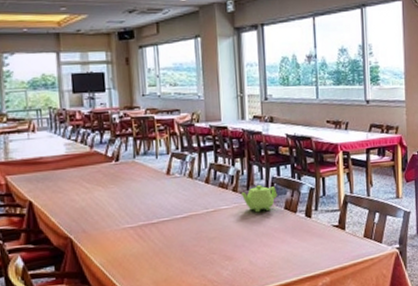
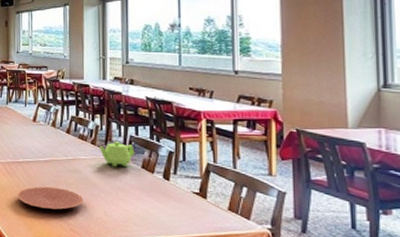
plate: none [152,244,228,271] -> present [17,186,84,210]

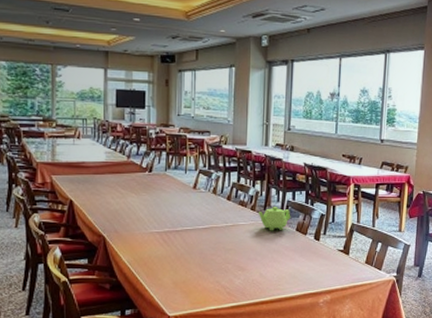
plate: present [17,186,84,210] -> none [174,253,241,275]

